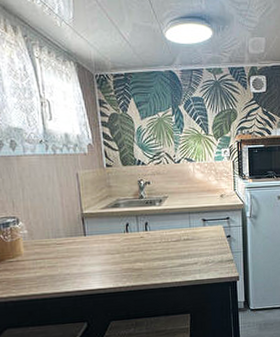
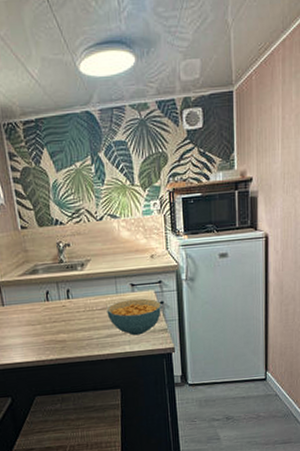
cereal bowl: none [180,232,229,265] -> present [106,298,162,336]

